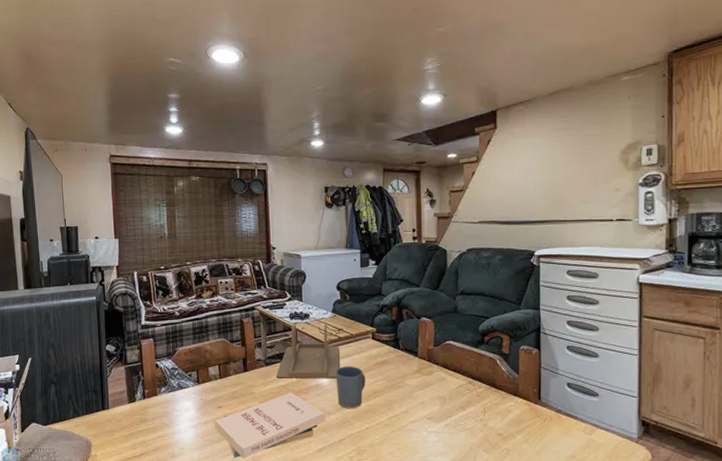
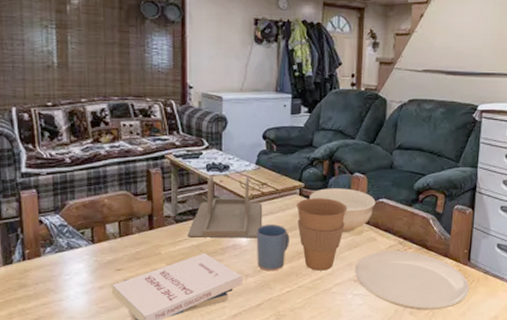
cup: none [370,341,417,409] -> present [297,198,348,271]
bowl: none [382,332,443,372] -> present [310,188,376,232]
plate: none [427,390,543,448] -> present [354,251,470,310]

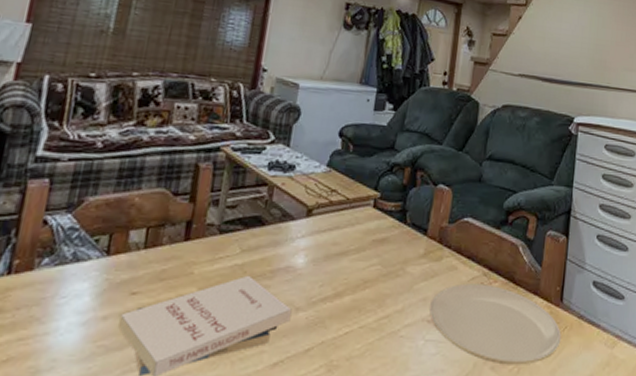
napkin holder: present [188,176,262,238] -> none [231,177,328,258]
mug: present [256,225,290,271] -> none [312,242,356,305]
cup: present [297,198,348,271] -> none [367,212,428,306]
bowl: present [310,188,376,232] -> none [385,200,460,257]

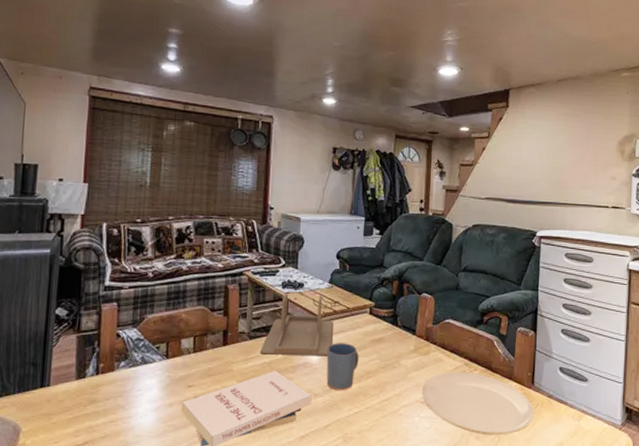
napkin holder: none [231,177,328,258] -> present [260,294,333,355]
mug: none [312,242,356,305] -> present [326,343,359,391]

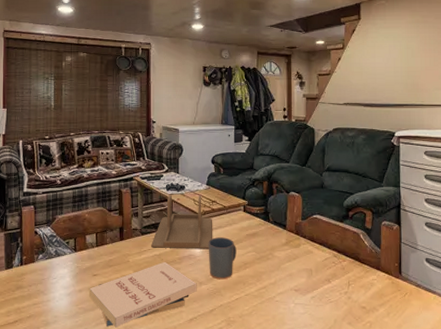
plate: present [421,372,534,435] -> none [294,263,403,321]

